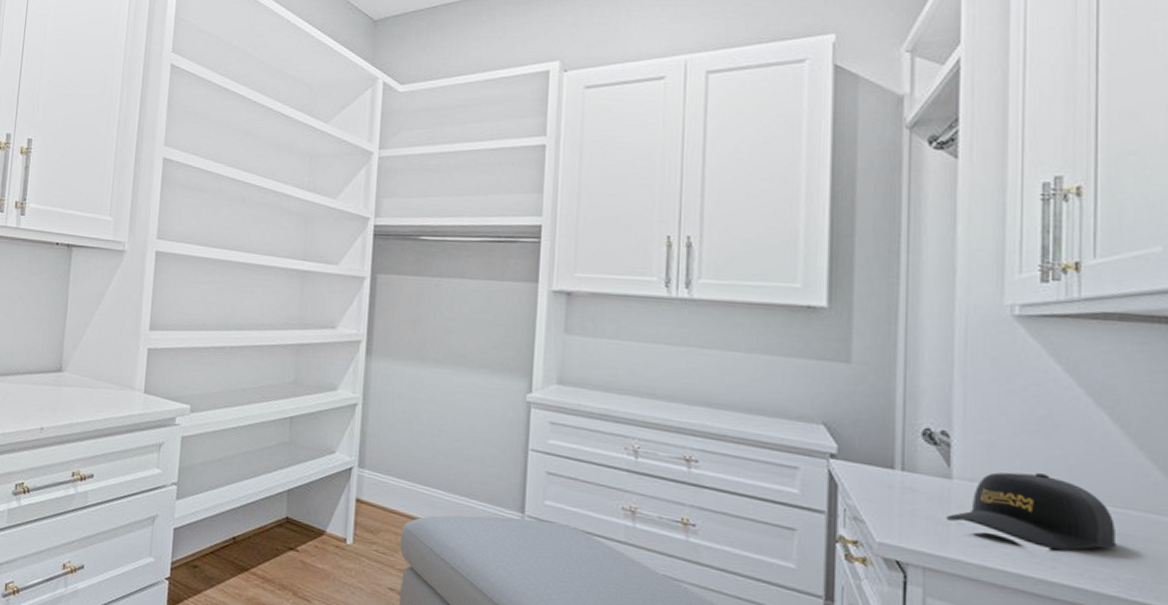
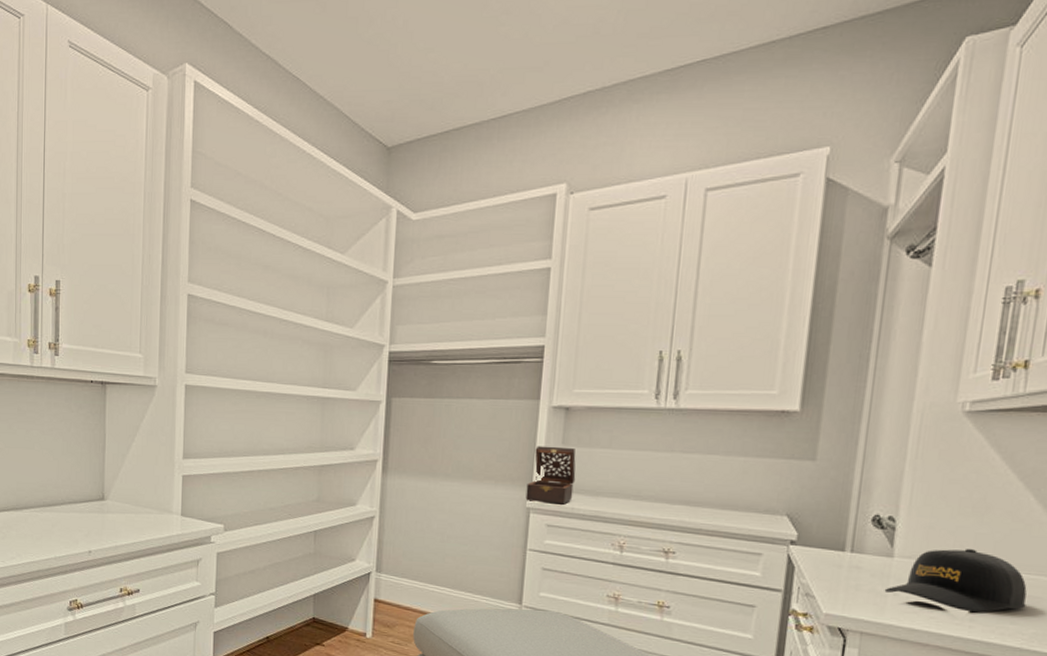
jewelry box: none [525,333,581,400] -> present [525,446,576,505]

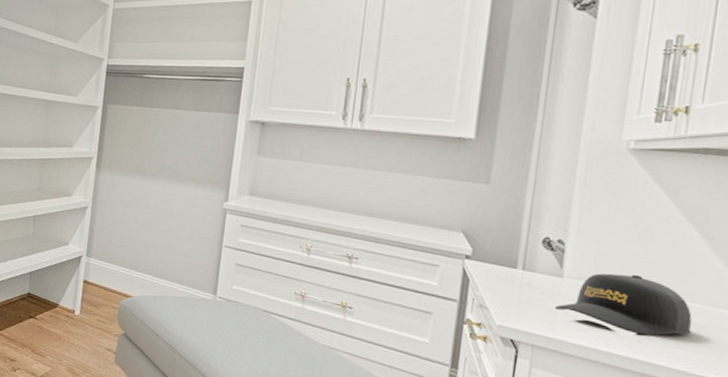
jewelry box: present [525,446,576,505] -> none [223,154,270,208]

